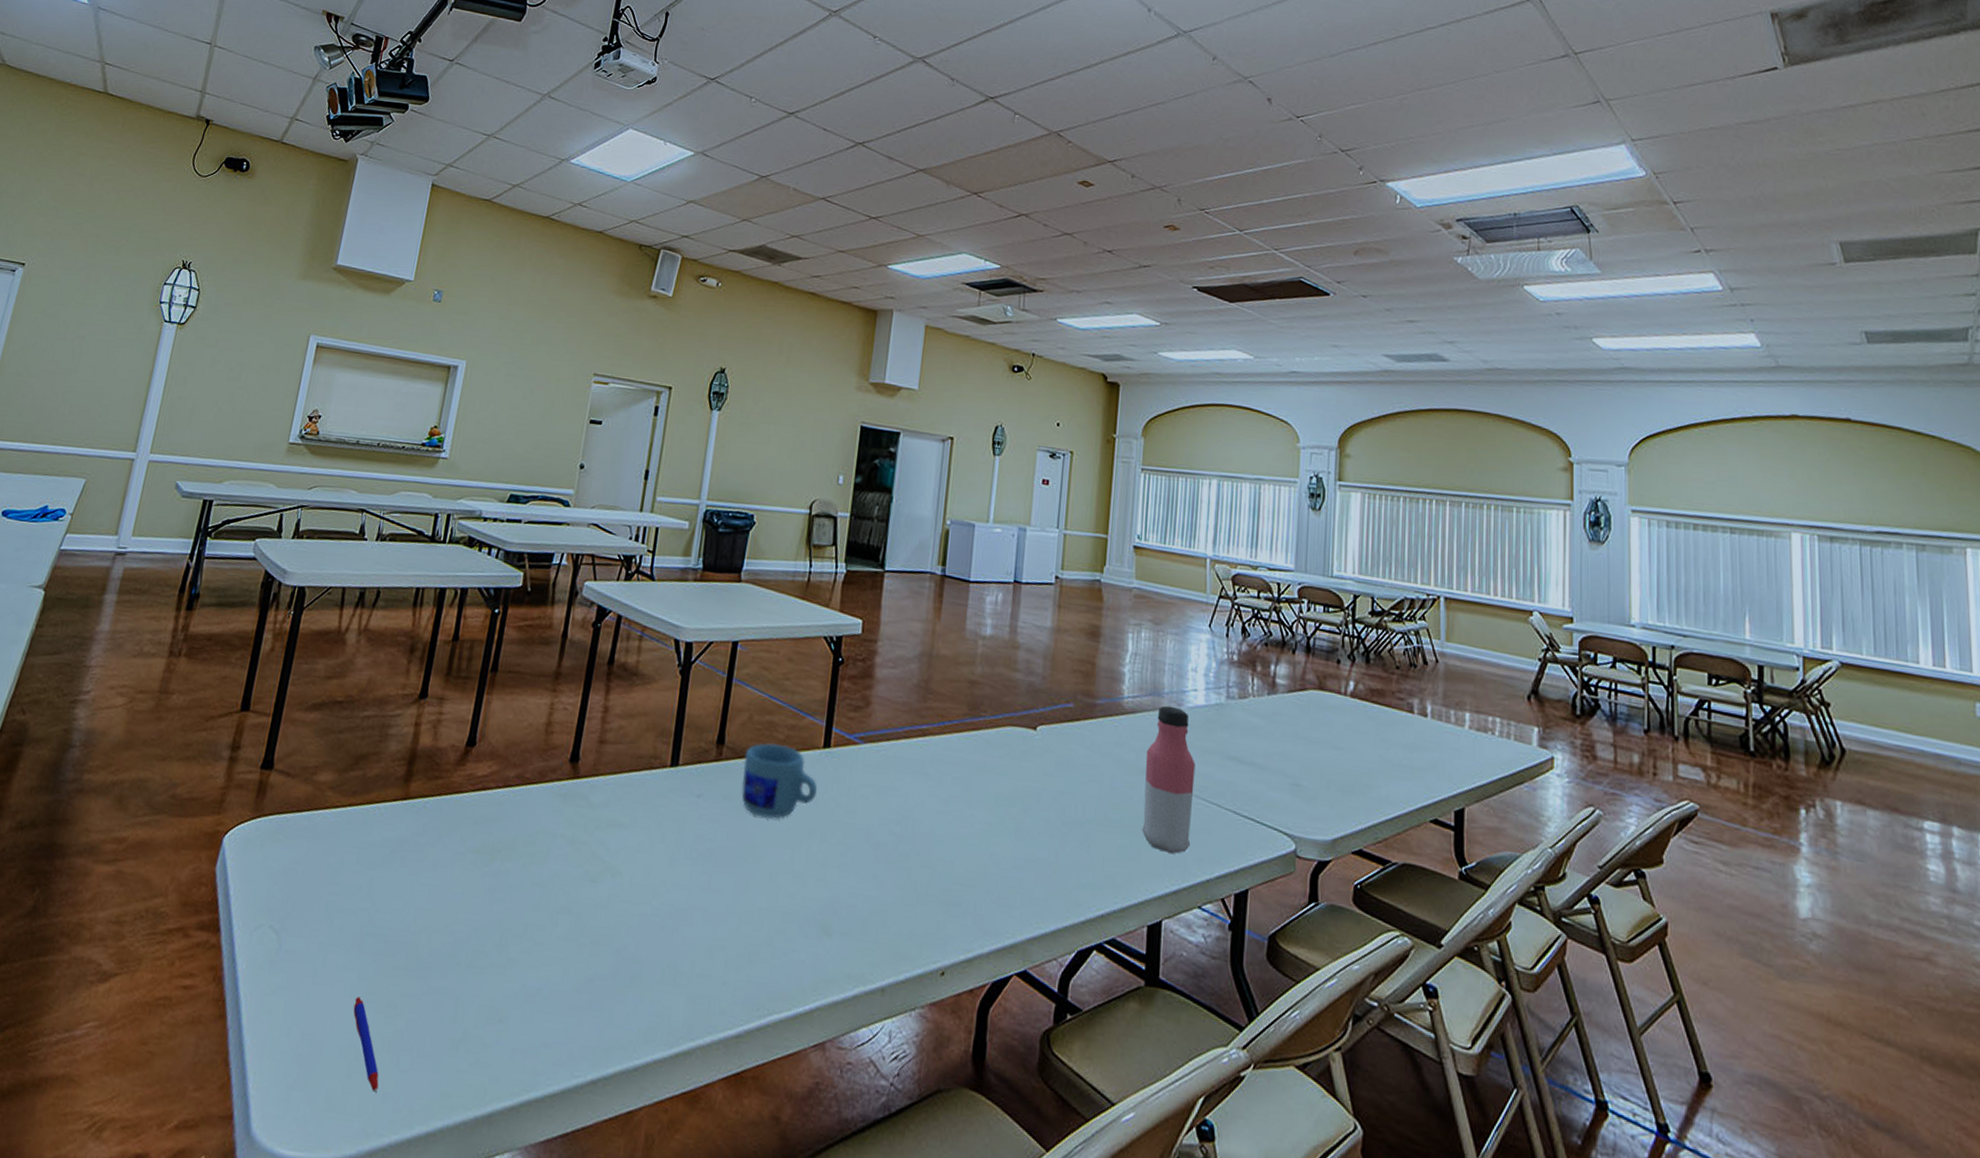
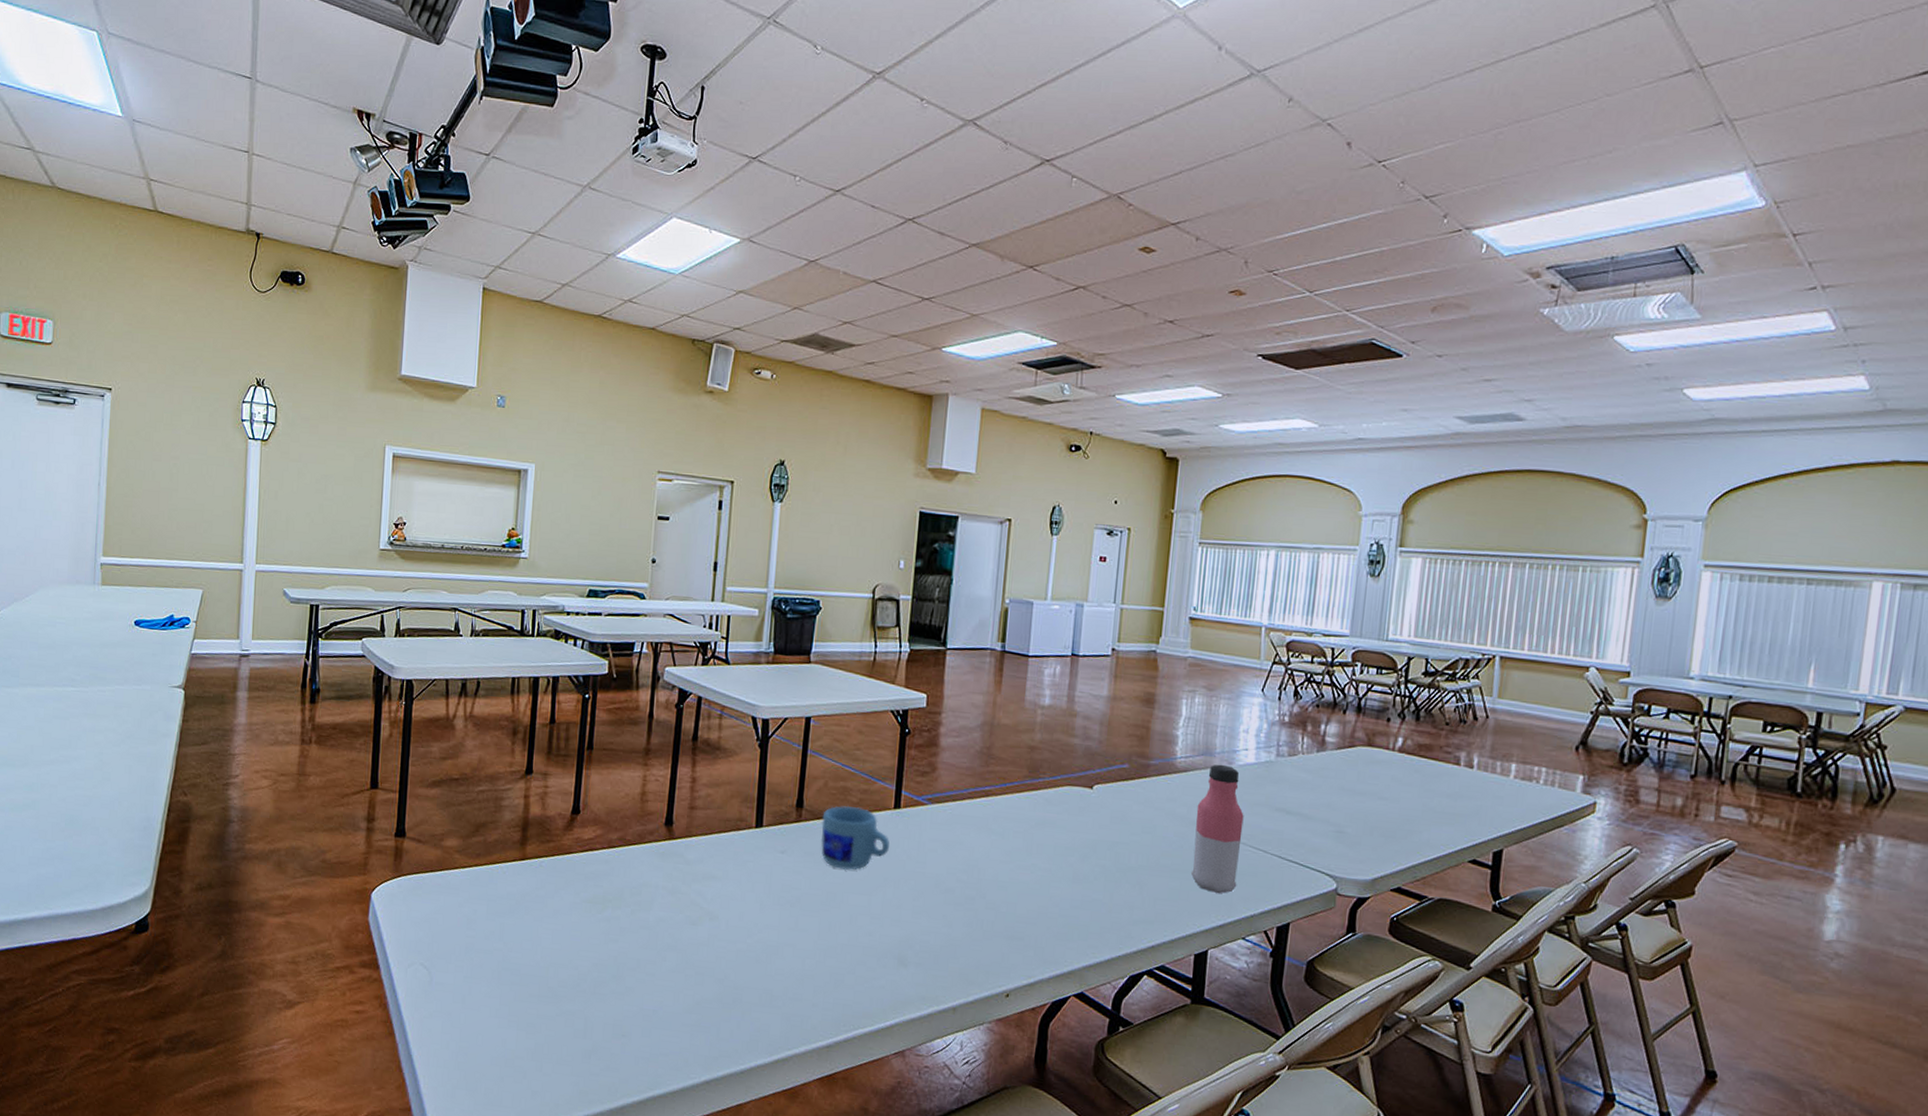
pen: present [353,996,379,1094] -> none [499,1018,527,1092]

